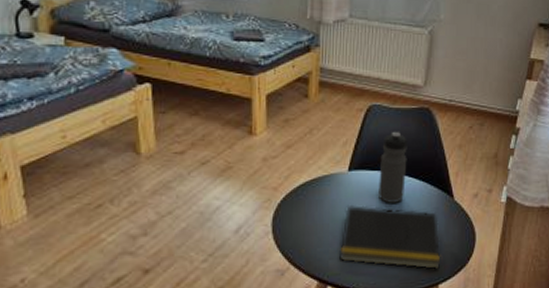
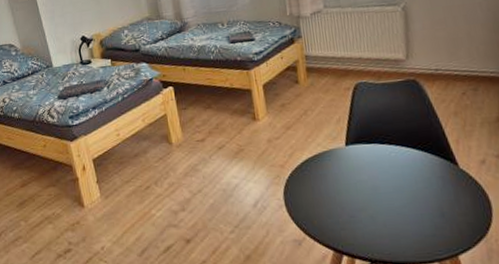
notepad: present [339,204,441,269] -> none [348,177,457,240]
water bottle: present [378,132,407,203] -> none [374,105,405,174]

